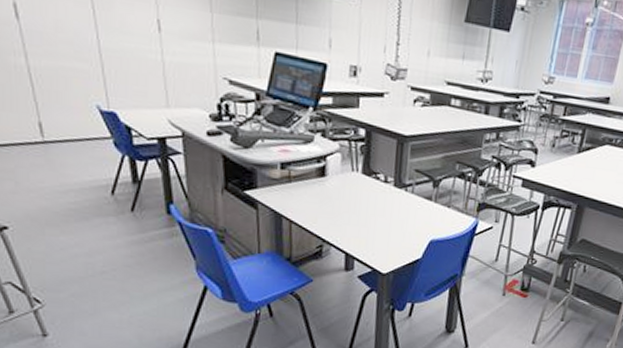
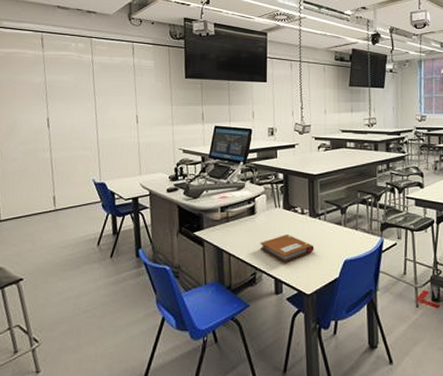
notebook: none [329,204,396,237] -> present [260,234,314,263]

